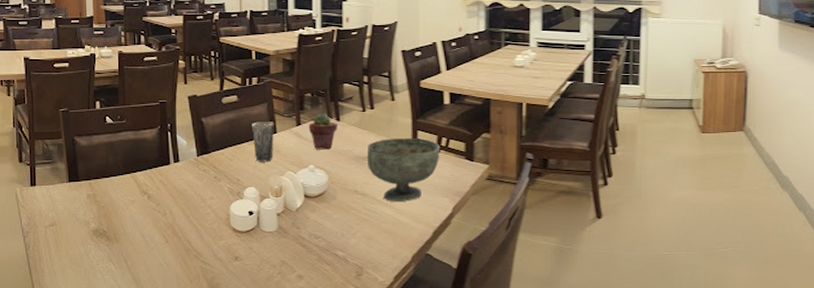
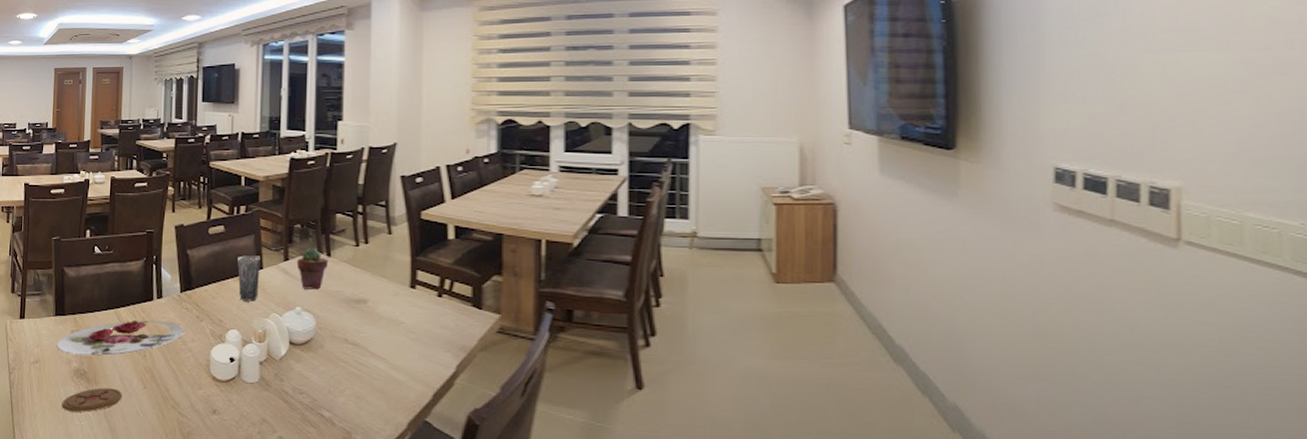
plate: none [72,182,203,216] -> present [56,320,184,356]
coaster: none [83,244,145,268] -> present [62,388,123,412]
bowl: present [366,137,440,203] -> none [359,278,443,356]

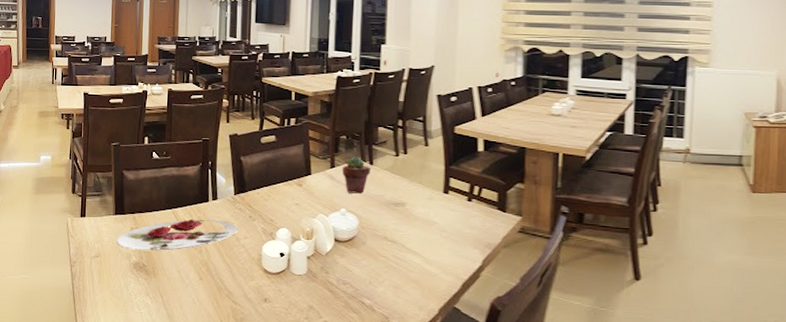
coaster: present [62,388,123,412] -> none [122,279,180,301]
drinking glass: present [237,255,261,302] -> none [287,162,309,204]

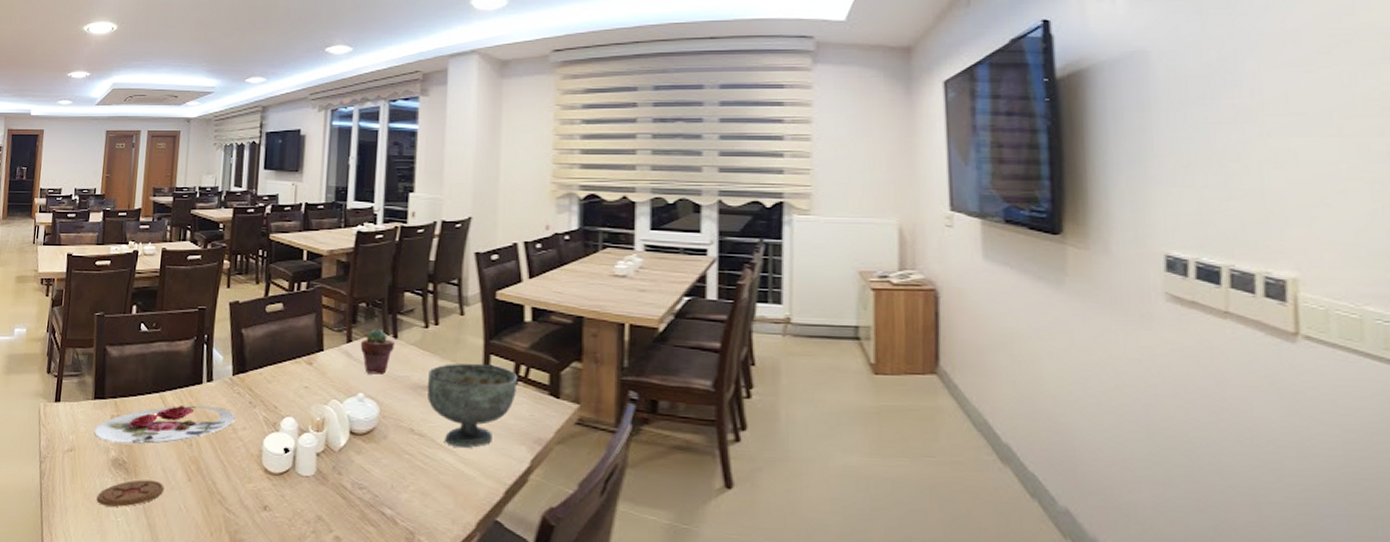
coaster: none [122,279,180,301] -> present [97,479,165,507]
bowl: none [398,184,472,252] -> present [427,363,518,449]

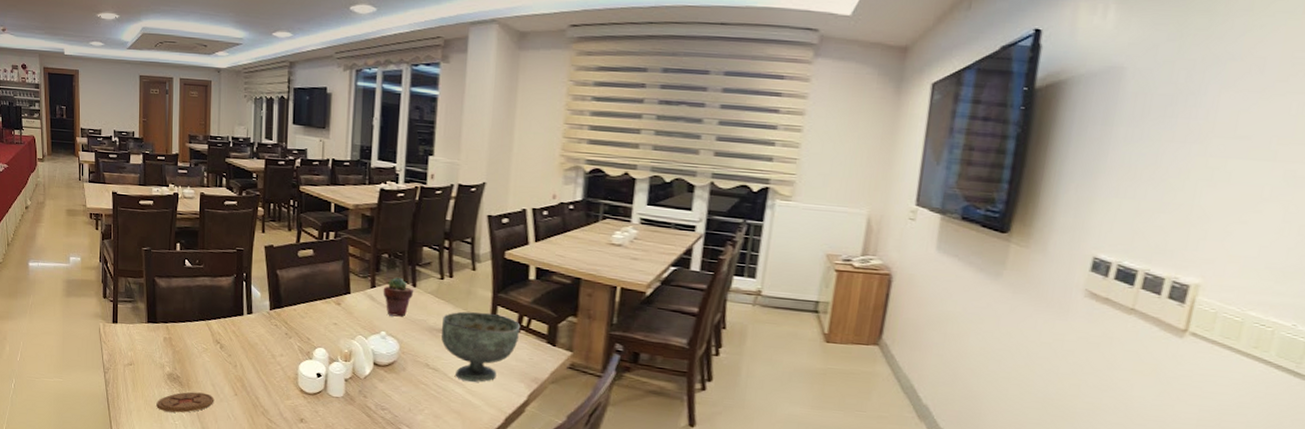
plate: present [93,405,235,444] -> none [149,332,273,364]

